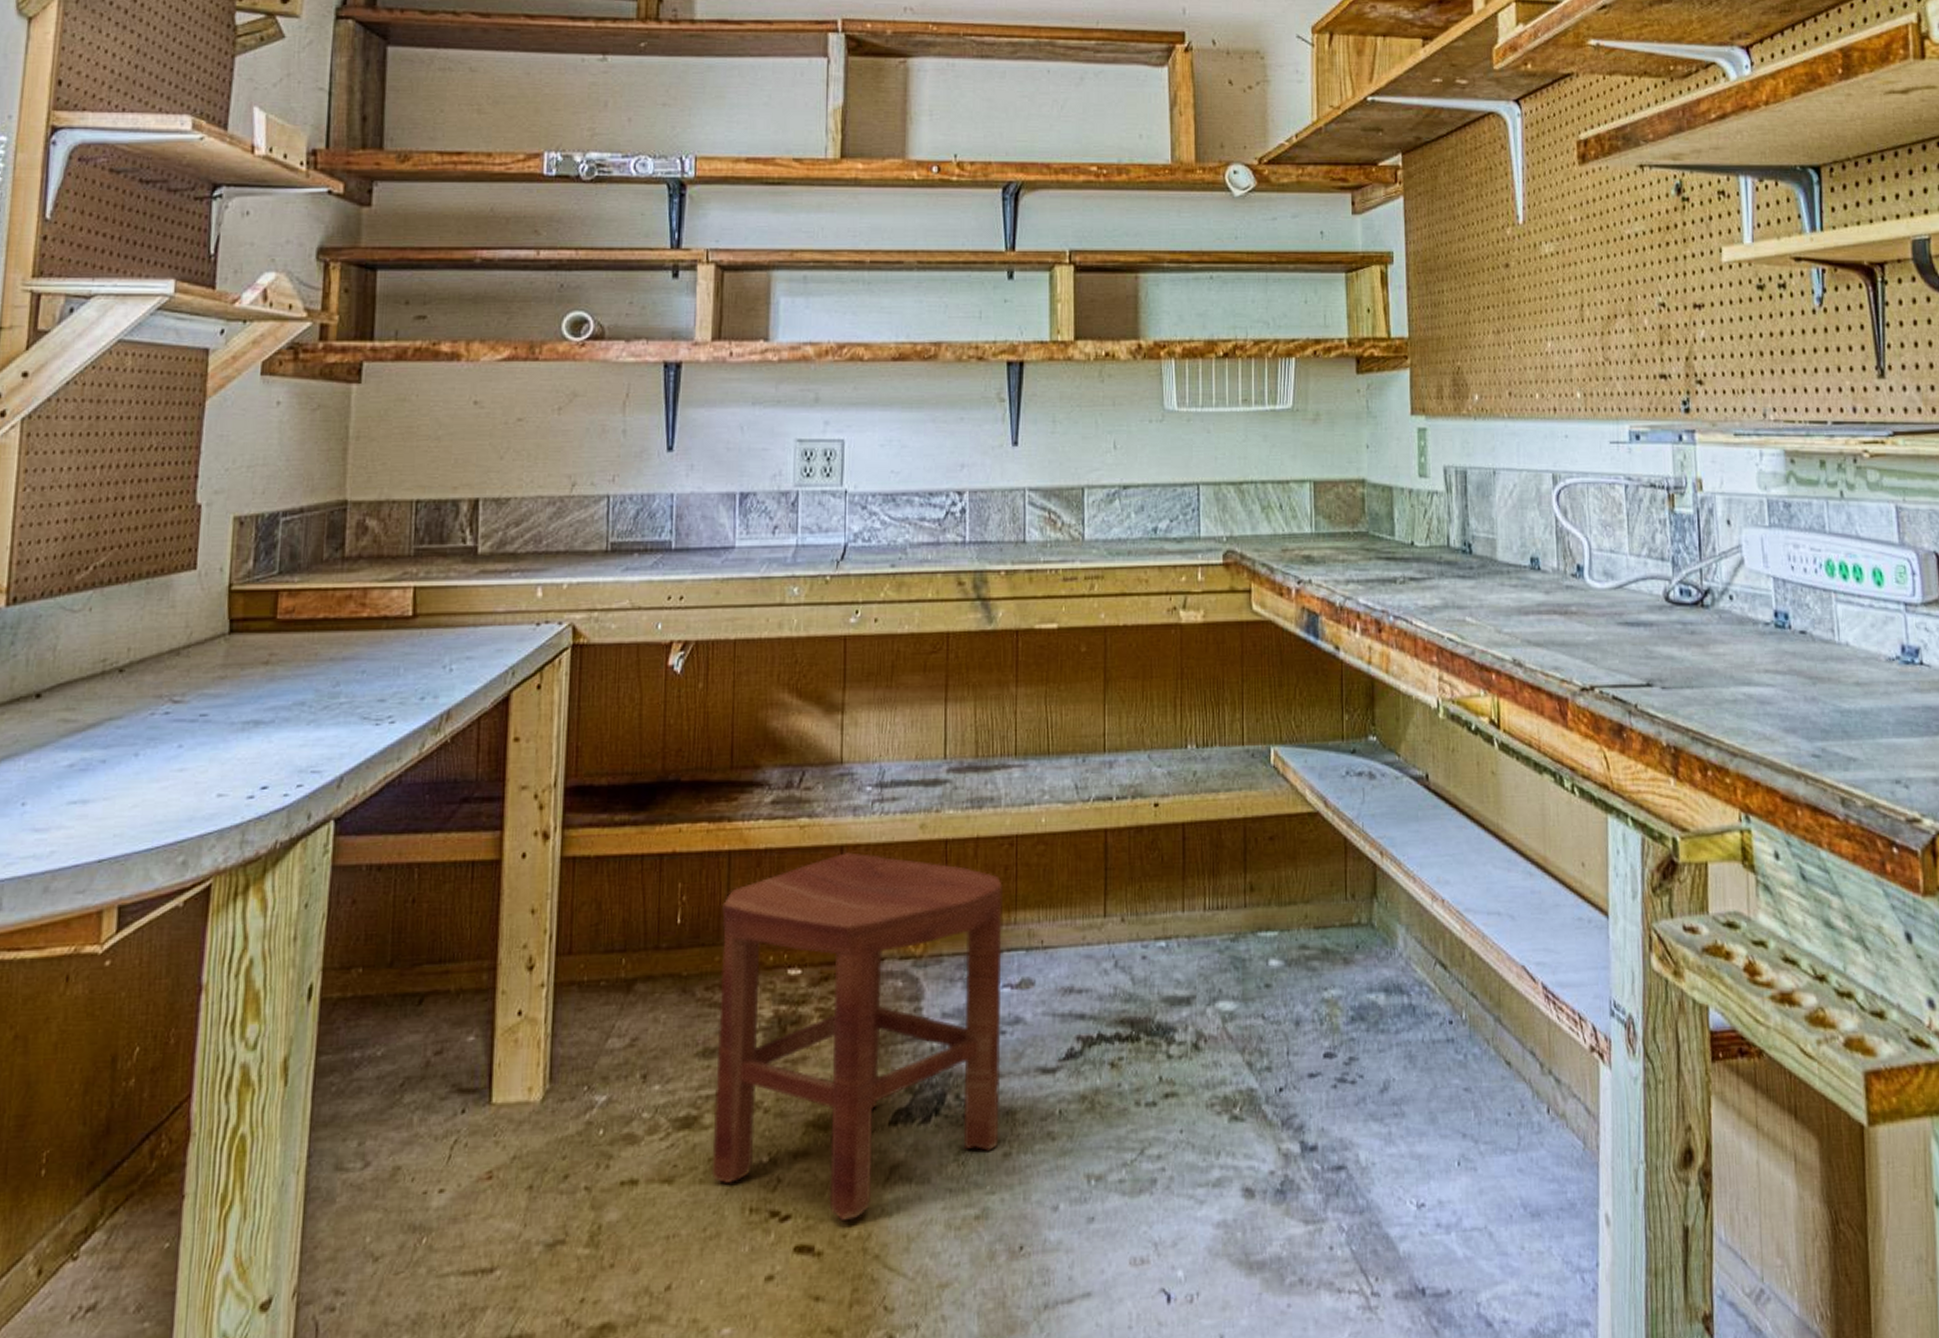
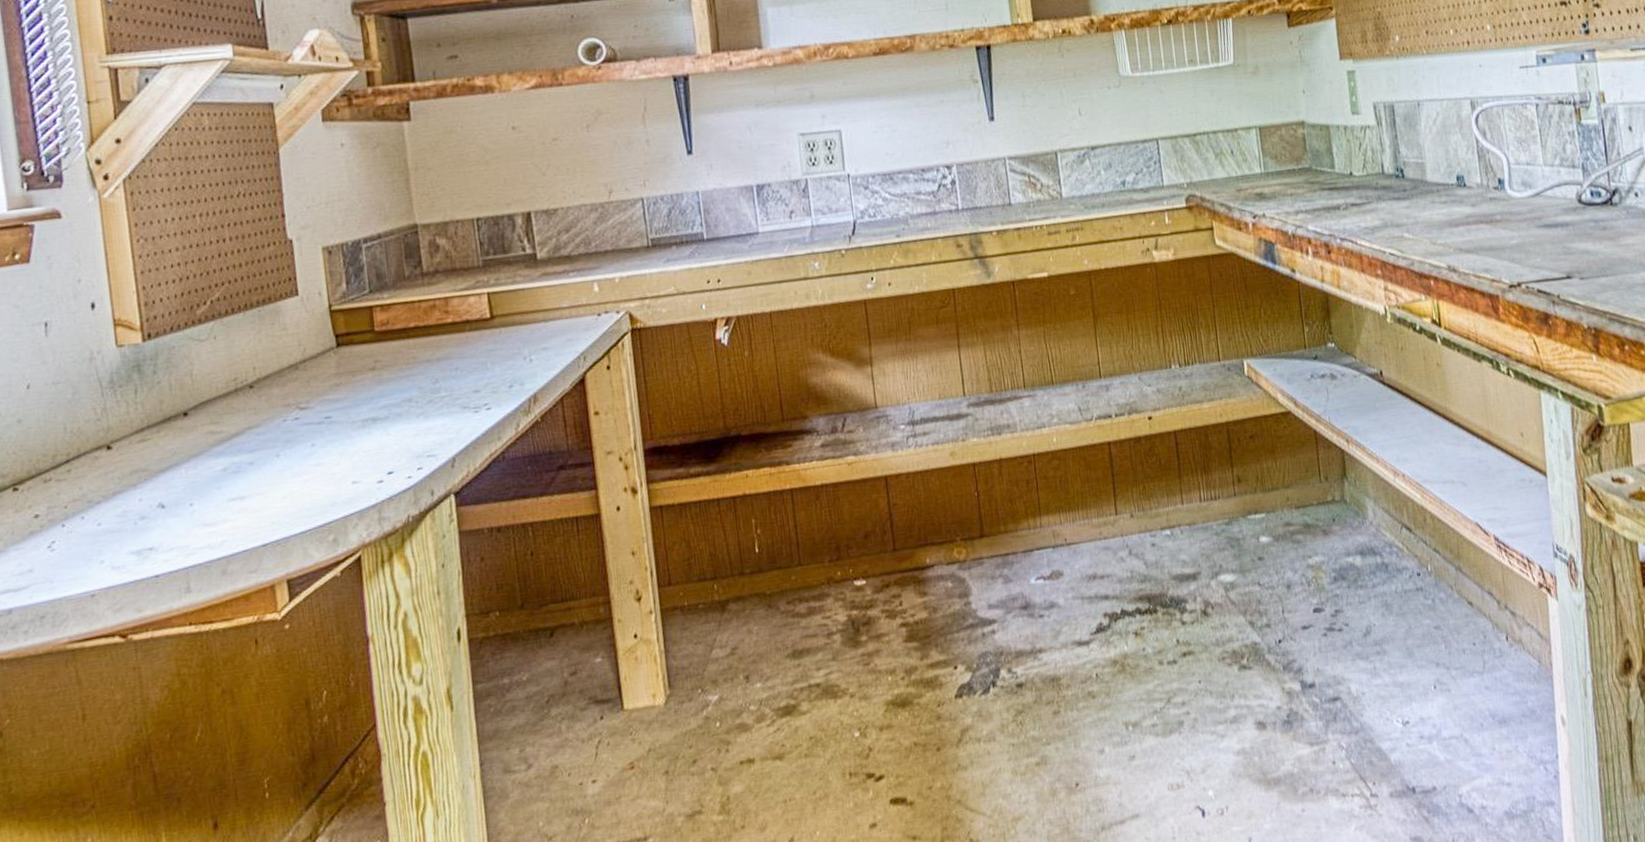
stool: present [711,851,1002,1220] -> none [791,480,1048,776]

